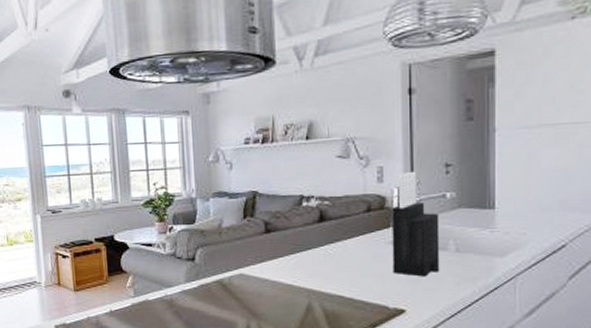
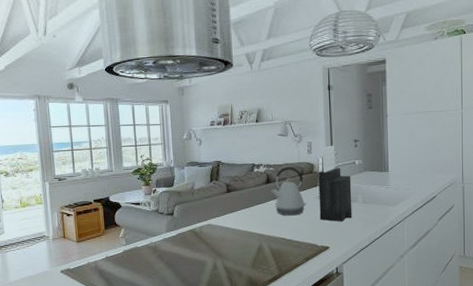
kettle: none [324,199,375,267] -> present [270,166,307,216]

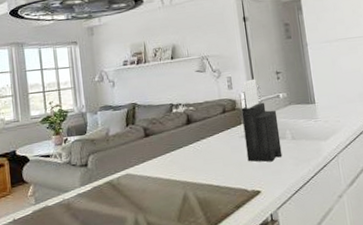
kettle: present [270,166,307,216] -> none [192,104,232,159]

